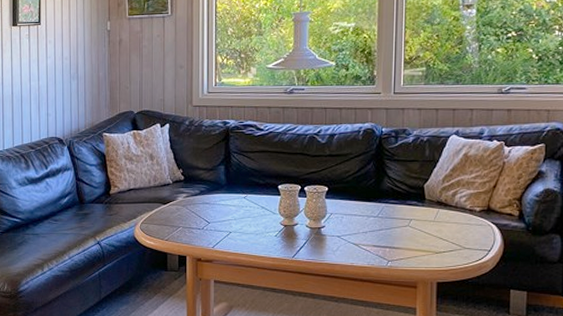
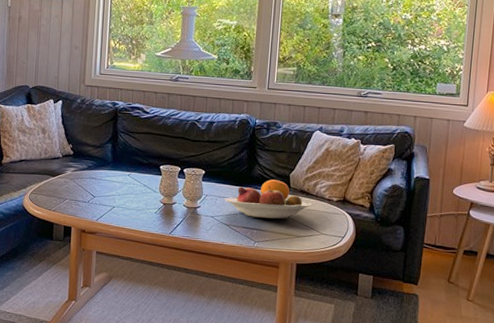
fruit bowl: none [352,192,451,234] -> present [225,179,312,219]

